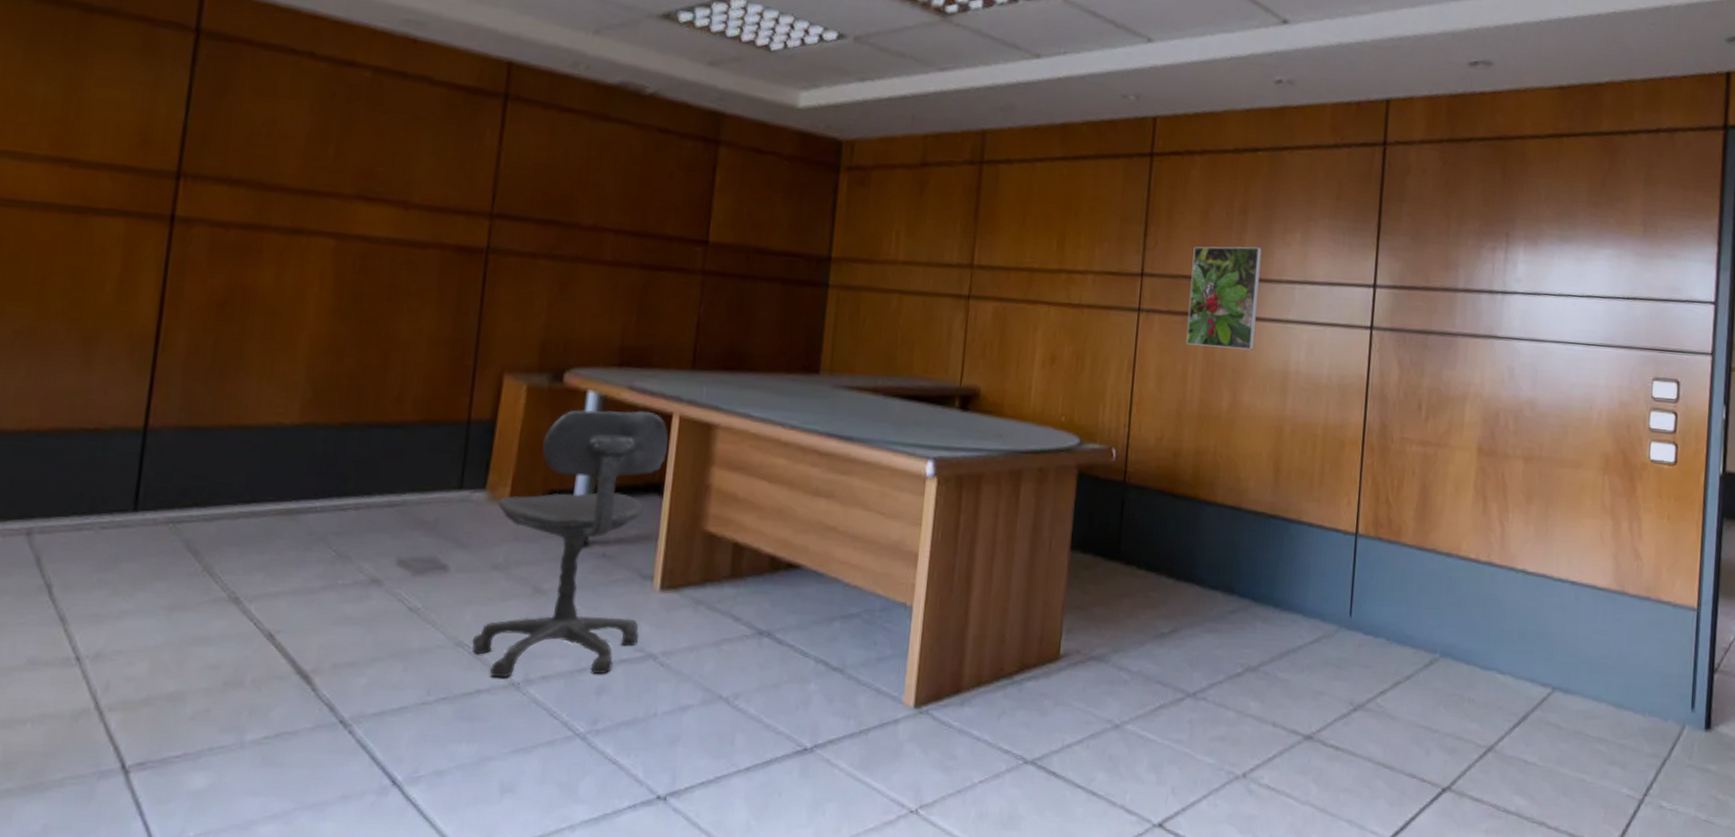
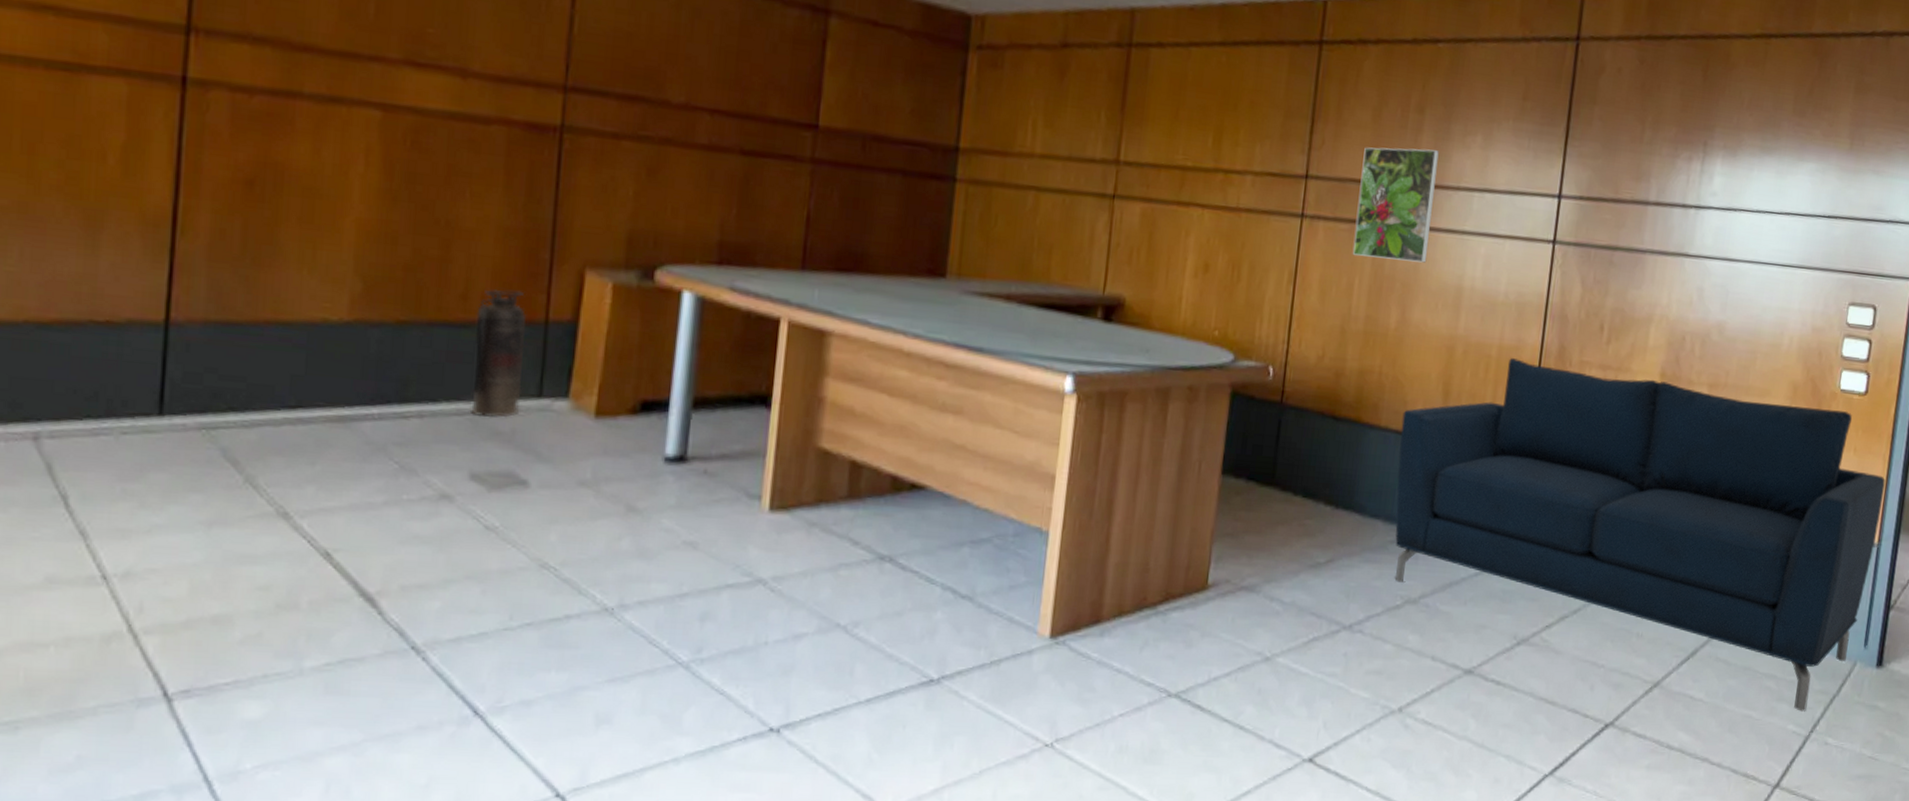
fire extinguisher: none [400,393,452,509] -> present [471,289,527,418]
office chair: present [472,409,669,678] -> none [558,311,777,603]
sofa: none [1234,436,1701,775] -> present [1395,358,1886,712]

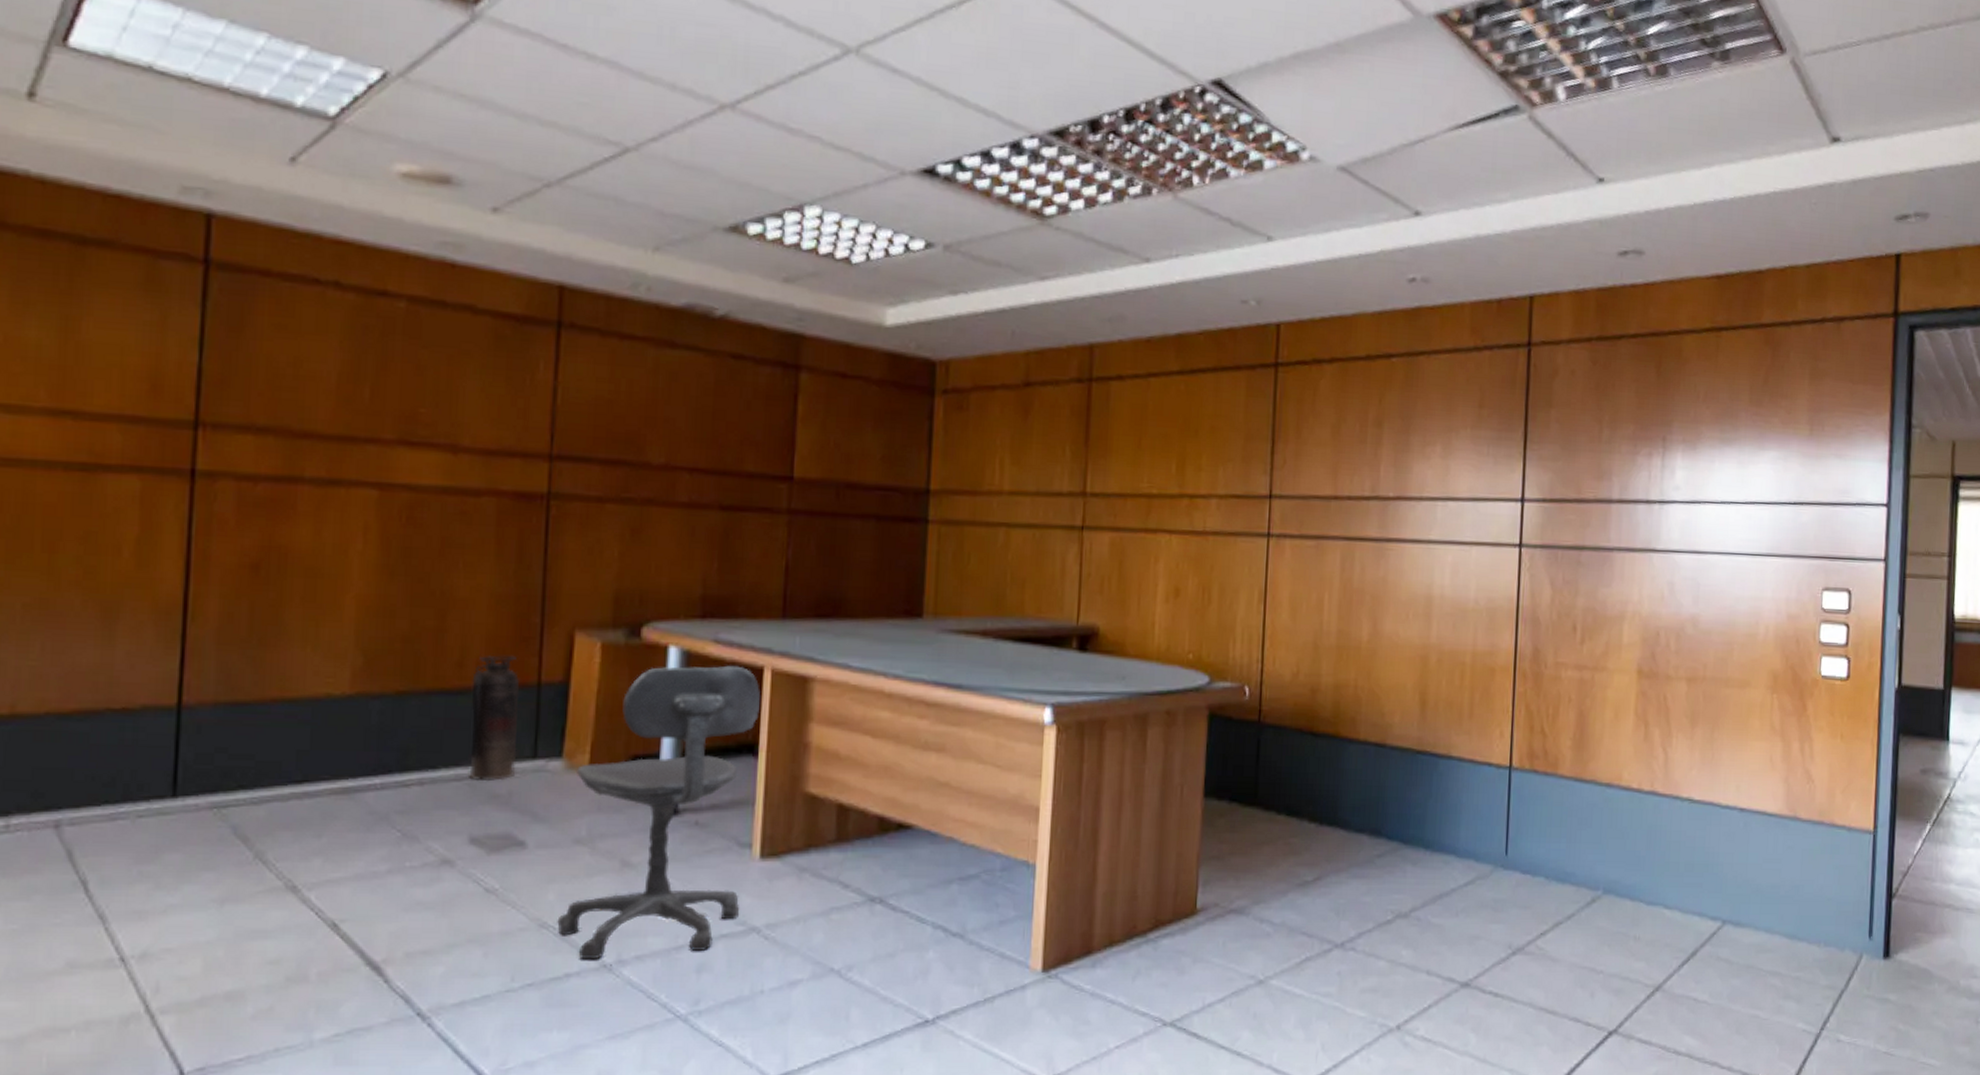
office chair: none [558,311,777,603] -> present [557,665,761,960]
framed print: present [1352,147,1439,263] -> none [1320,462,1400,574]
sofa: present [1395,358,1886,712] -> none [1379,664,1877,1009]

